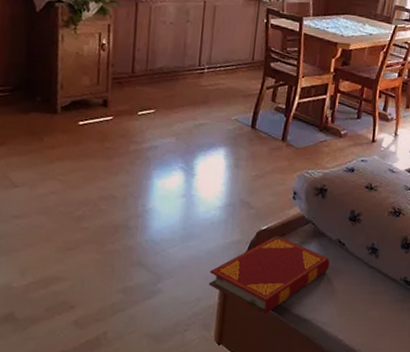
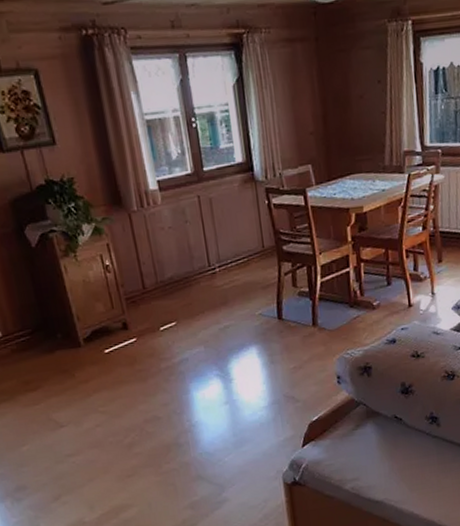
hardback book: present [208,235,330,315] -> none [270,423,391,505]

